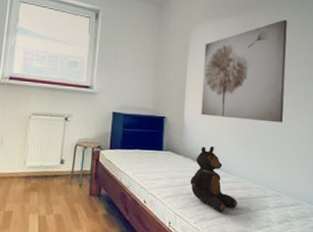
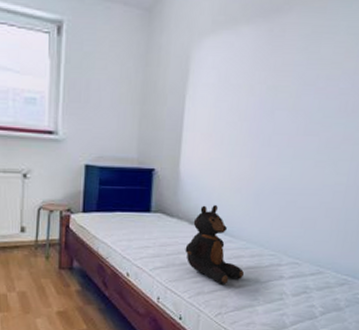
wall art: present [201,19,287,123] -> none [202,24,332,172]

